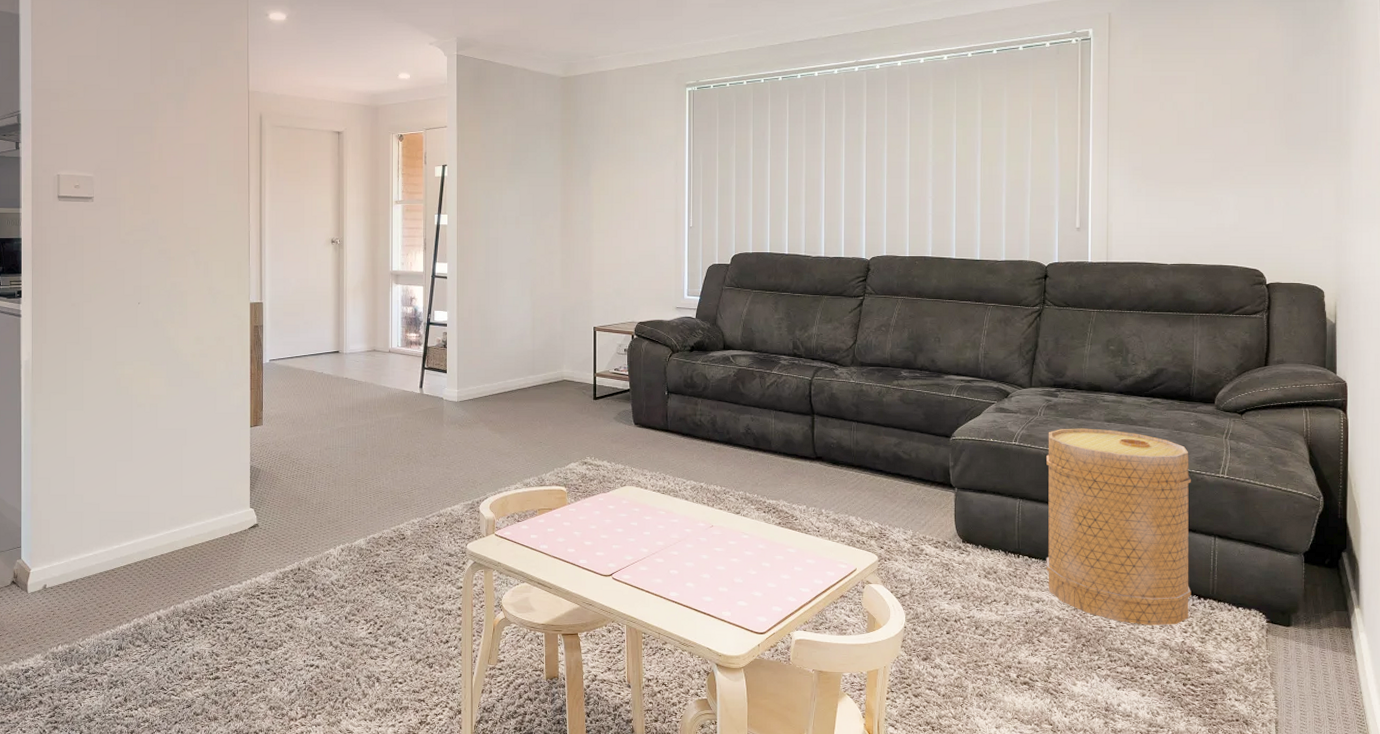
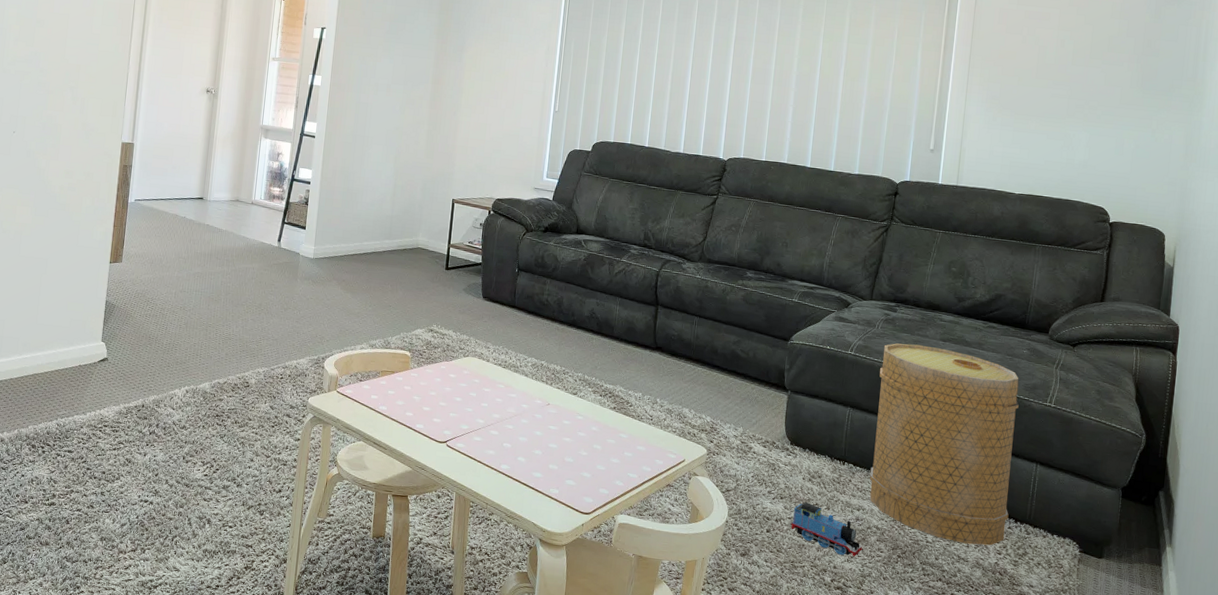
toy train: none [970,600,1047,650] -> present [790,502,864,556]

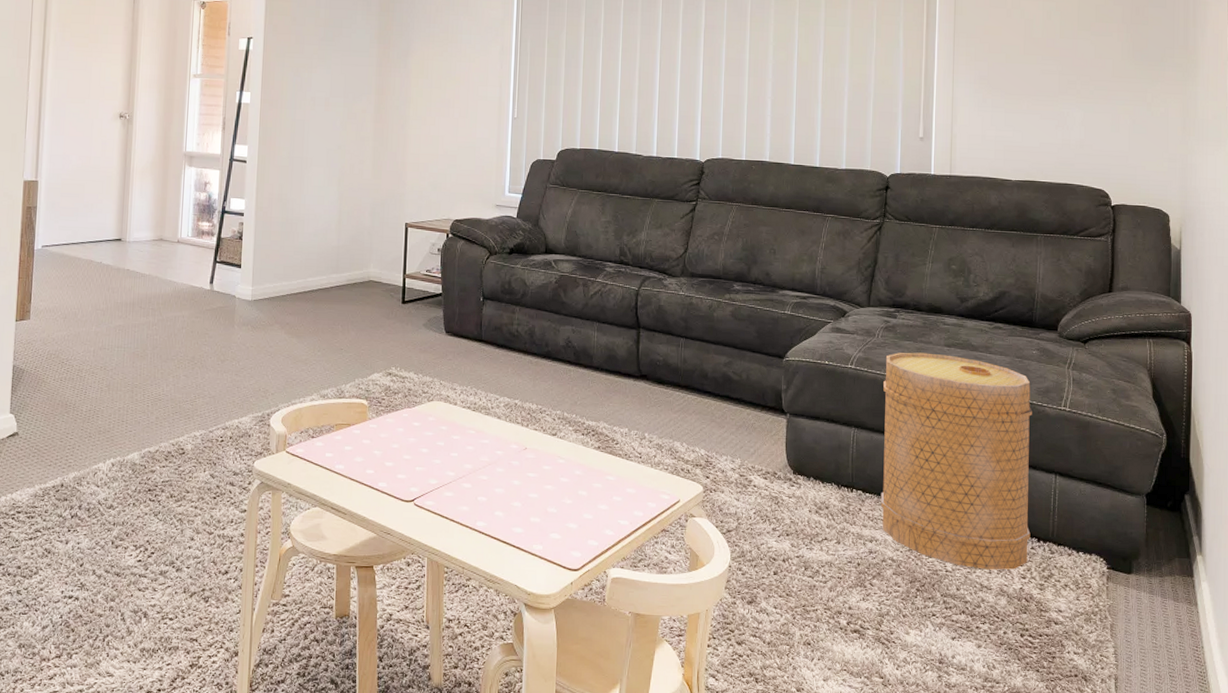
toy train: present [790,502,864,556] -> none [799,537,880,594]

